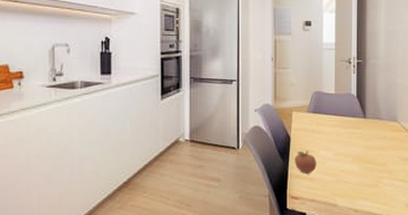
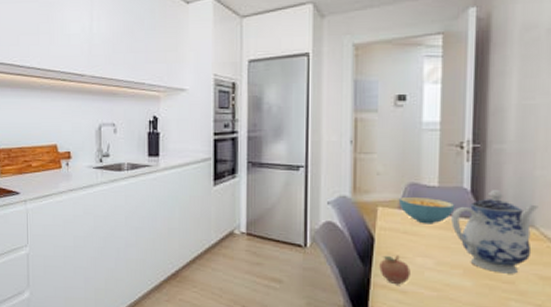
cereal bowl: none [307,102,346,124] -> present [398,196,455,224]
teapot: none [344,95,400,158] -> present [451,190,539,274]

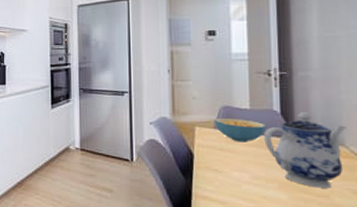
fruit: present [379,255,410,285] -> none [199,170,229,197]

